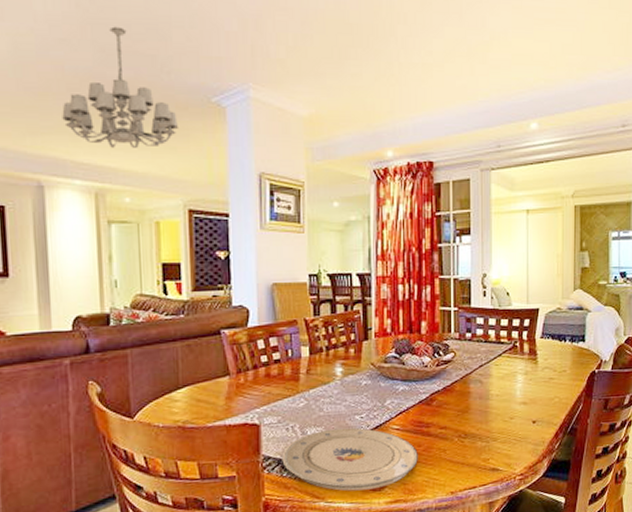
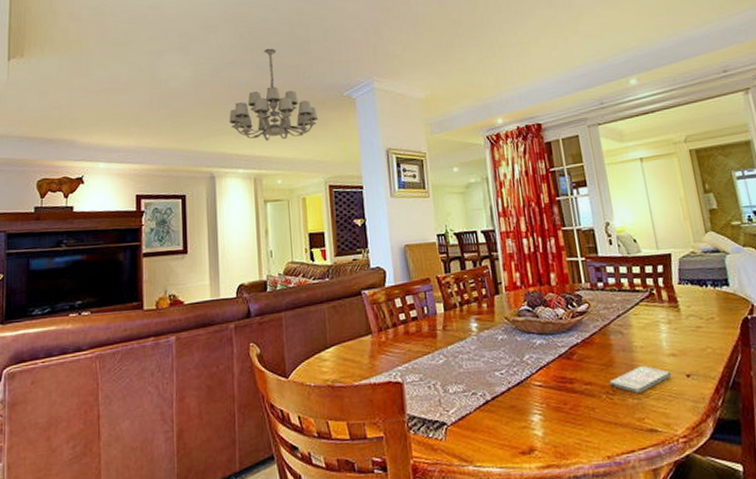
plate: present [282,427,418,491] -> none [426,384,566,454]
smartphone: none [463,412,520,437] -> present [609,366,672,393]

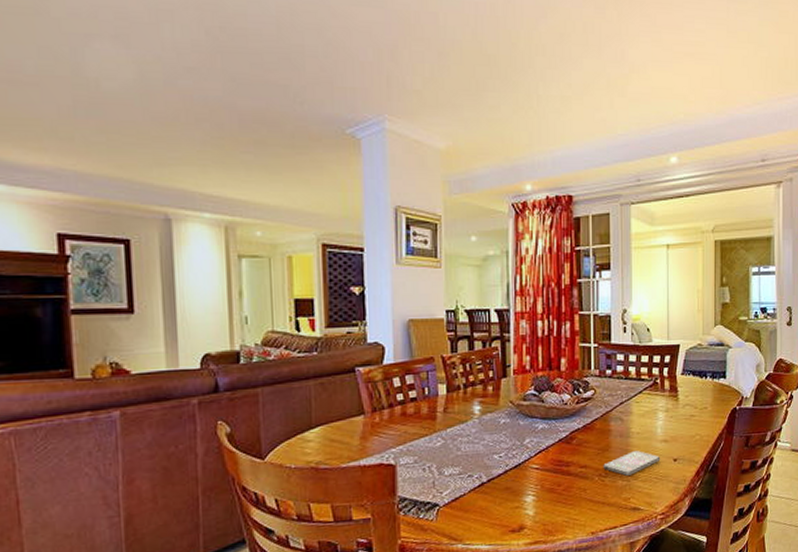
chandelier: present [229,48,319,141] -> none [190,55,313,180]

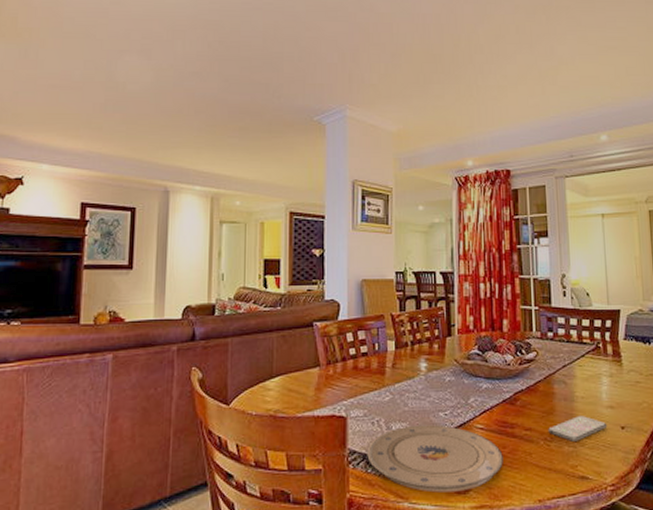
plate: none [418,467,558,533] -> present [367,424,503,493]

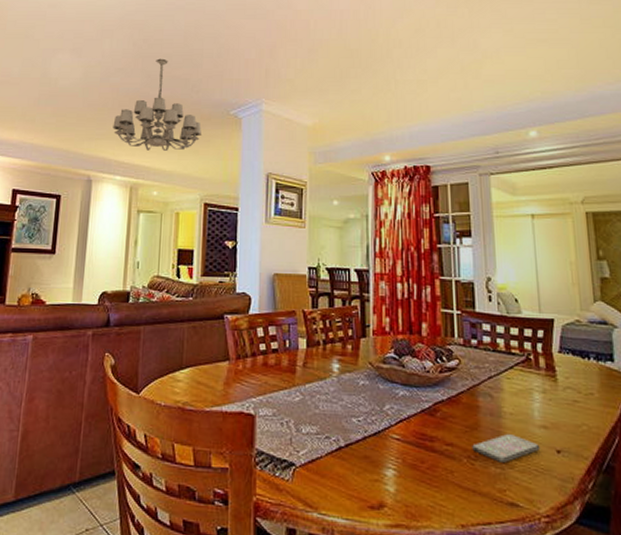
chandelier: none [189,62,286,159] -> present [113,58,202,151]
plate: present [367,424,503,493] -> none [275,429,422,507]

